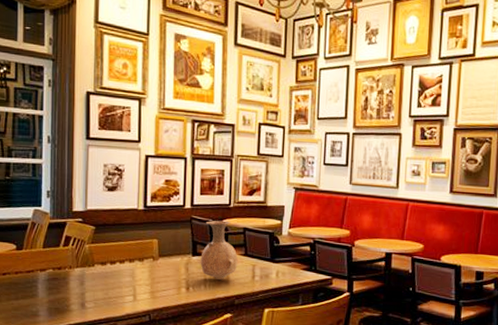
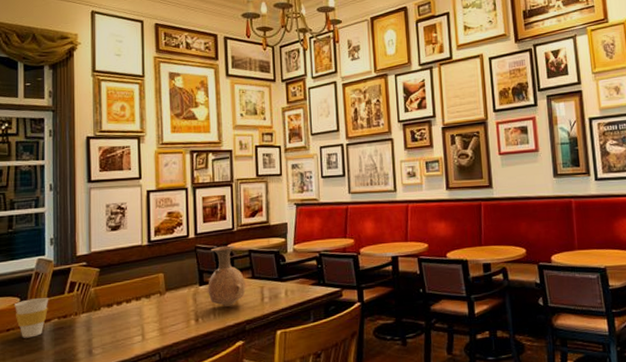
cup: none [11,247,45,284] -> present [15,297,49,338]

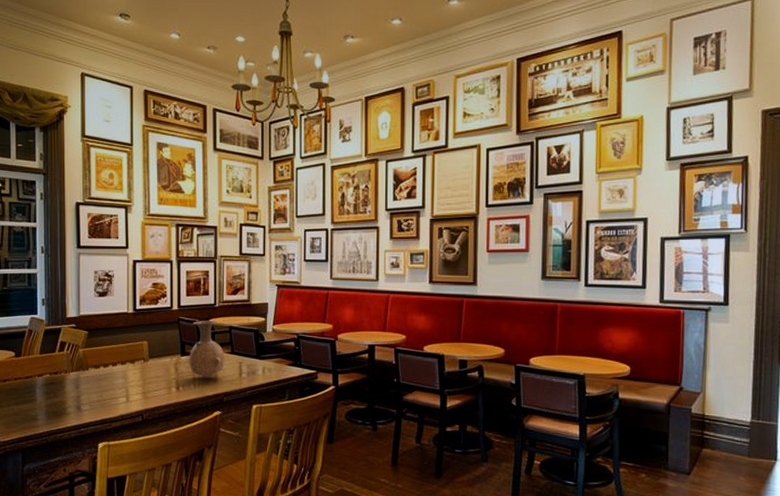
cup: present [15,297,49,338] -> none [10,353,41,390]

